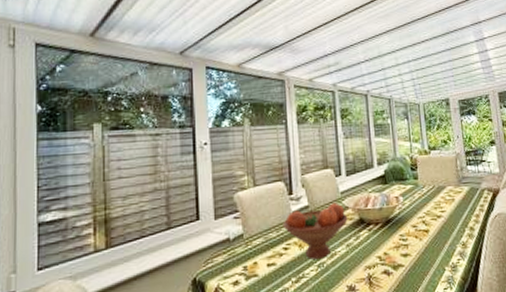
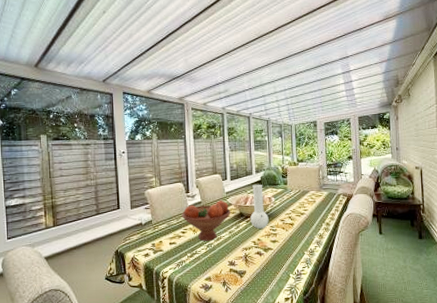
vase: none [373,180,397,239] -> present [250,185,269,229]

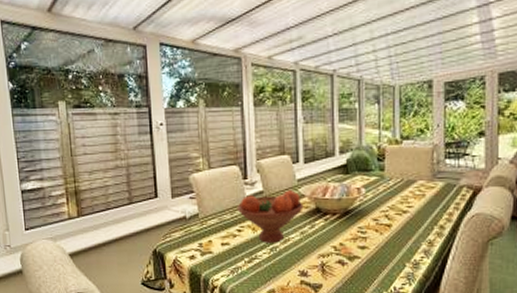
vase: present [250,185,269,229] -> none [330,170,356,230]

